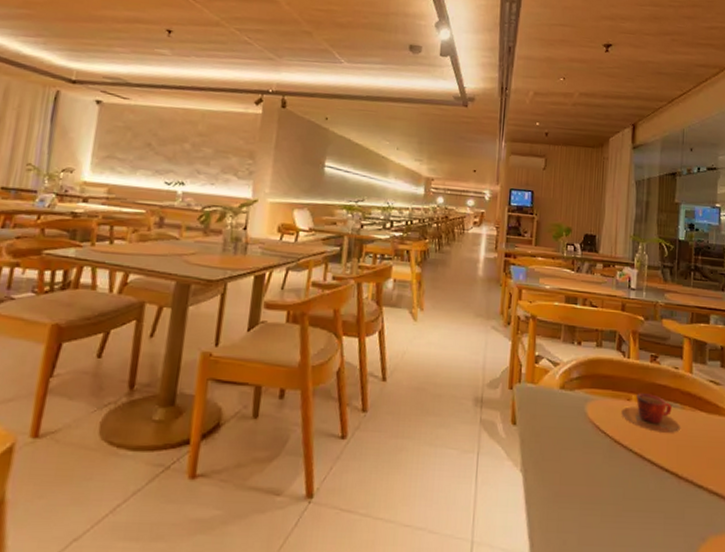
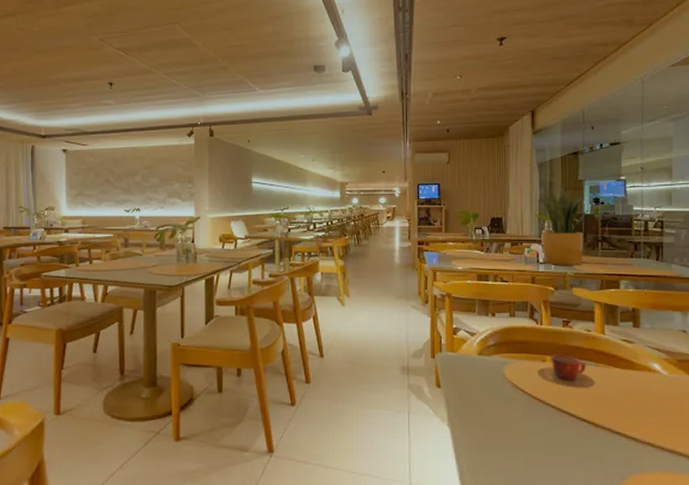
planter: none [634,204,686,296] -> present [538,183,591,266]

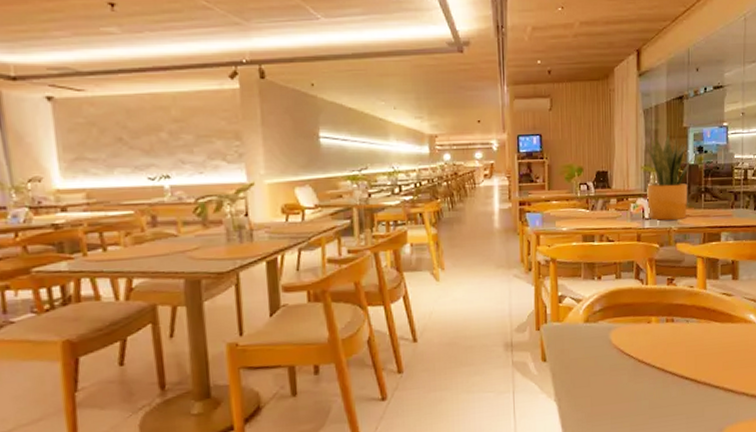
teacup: present [537,355,595,388] -> none [643,313,697,347]

